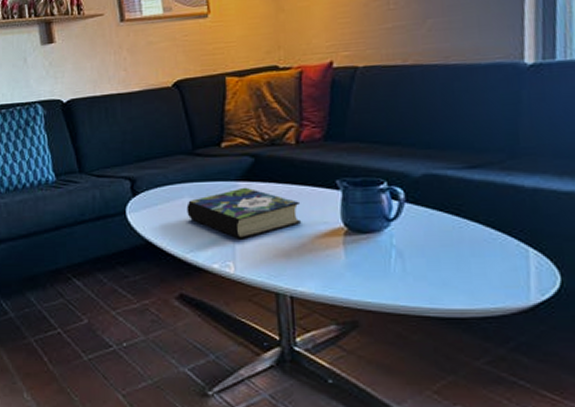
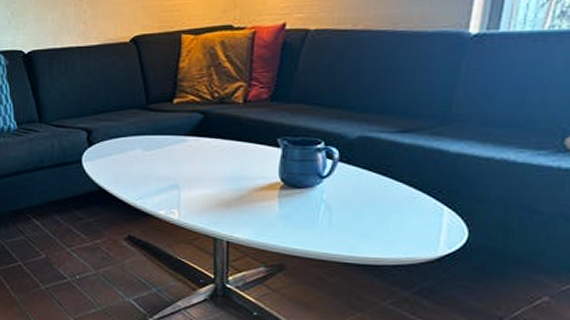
book: present [186,187,302,240] -> none [138,142,243,190]

